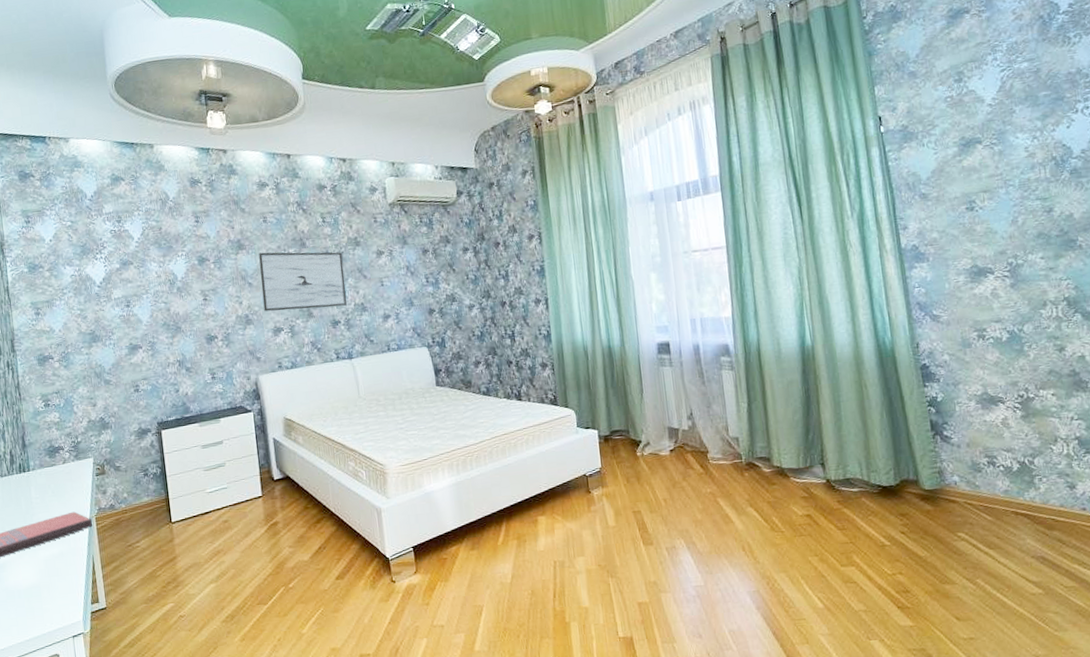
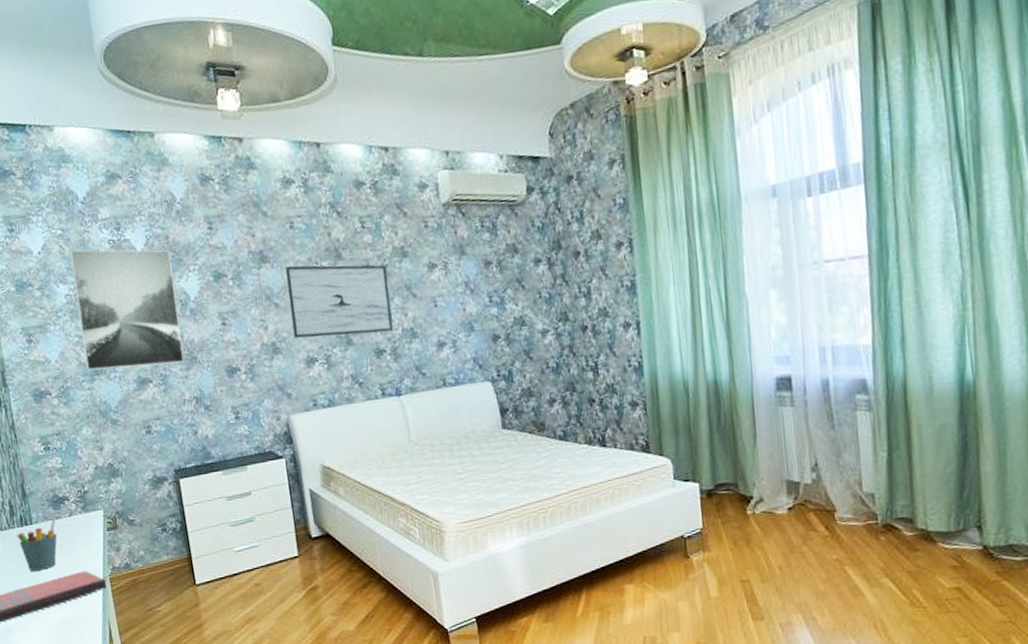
pen holder: none [15,465,52,513] -> present [17,517,58,571]
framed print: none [77,237,171,339] -> present [70,249,185,371]

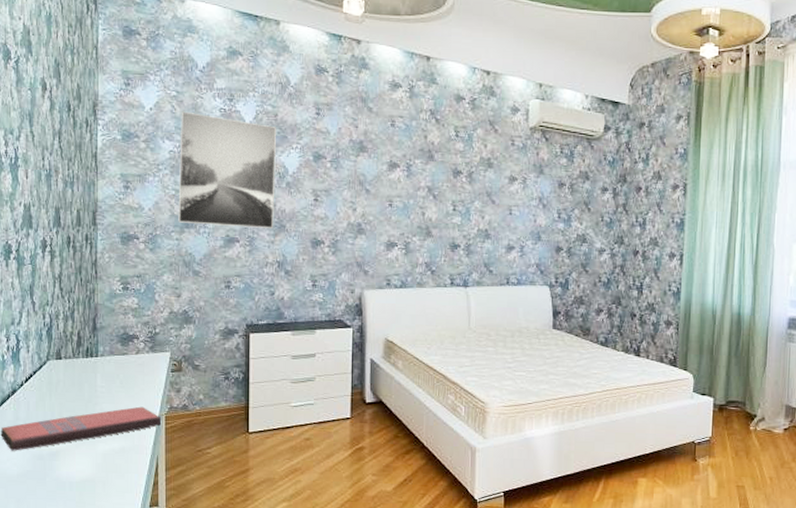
pen holder: present [17,517,58,571] -> none [80,353,122,401]
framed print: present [285,265,393,338] -> none [379,158,472,229]

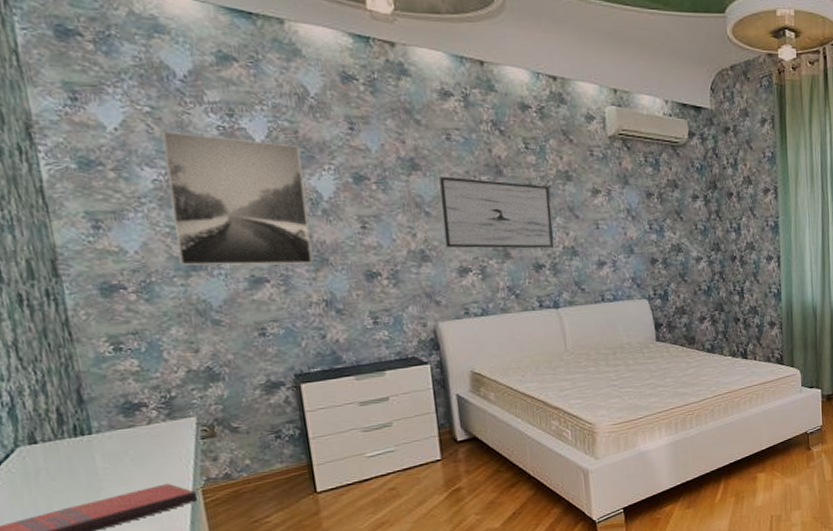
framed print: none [379,158,472,229] -> present [439,176,554,249]

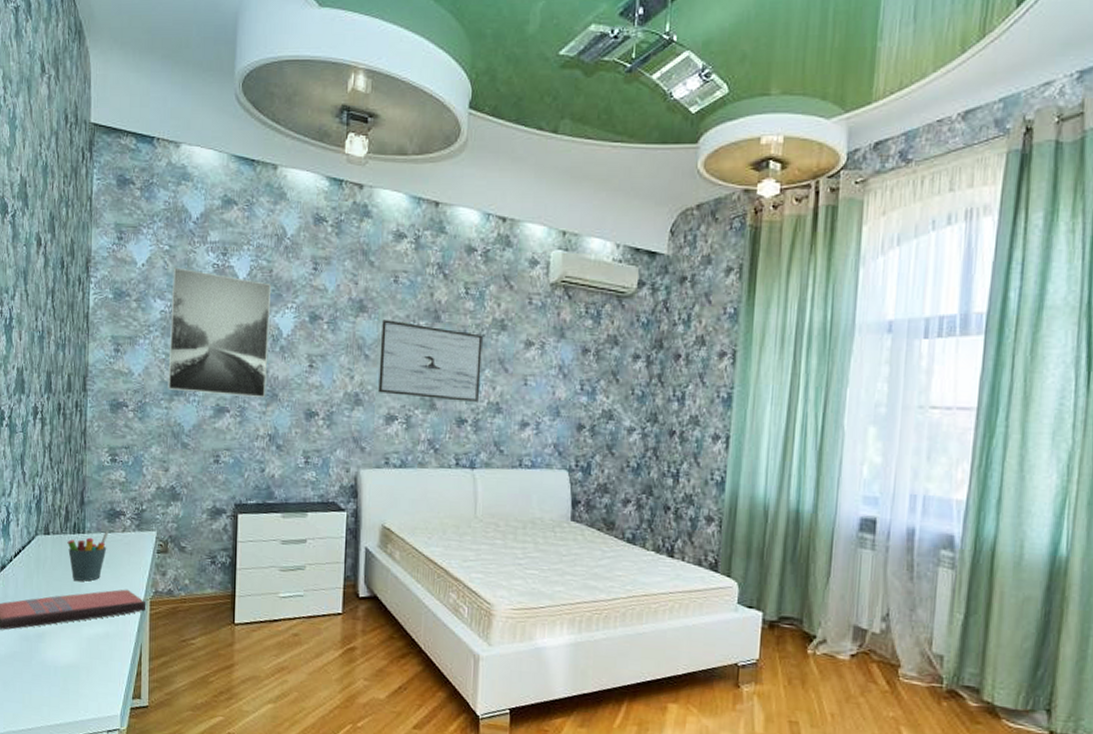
pen holder: none [67,426,129,487] -> present [67,530,109,581]

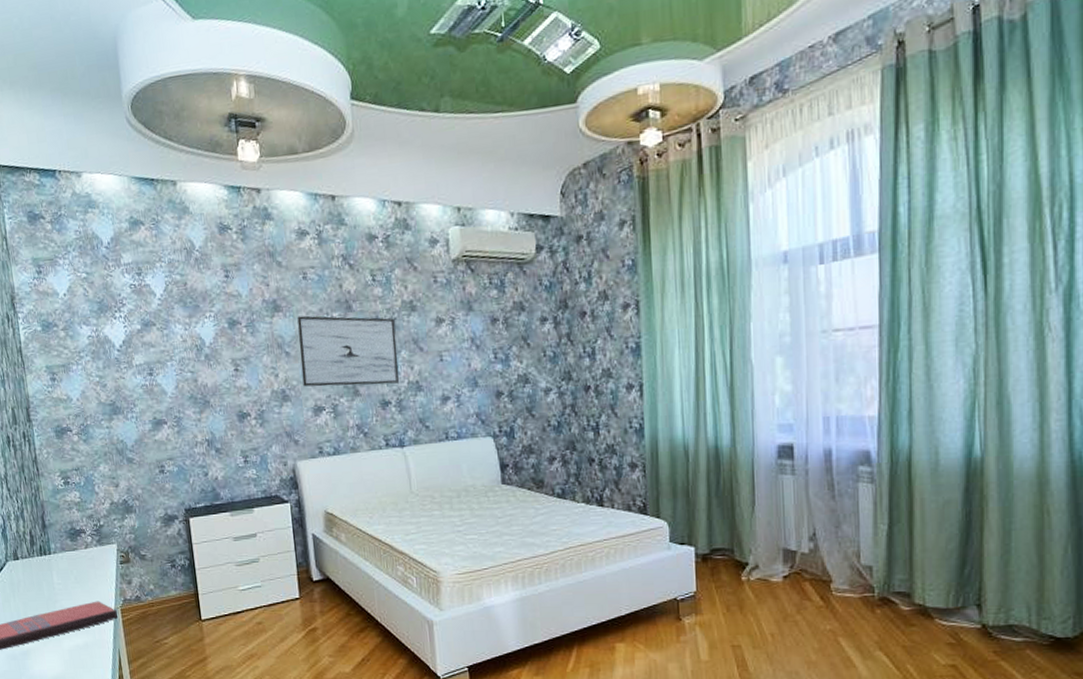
pen holder: present [67,530,109,581] -> none [36,549,74,599]
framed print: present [168,267,271,397] -> none [93,292,199,410]

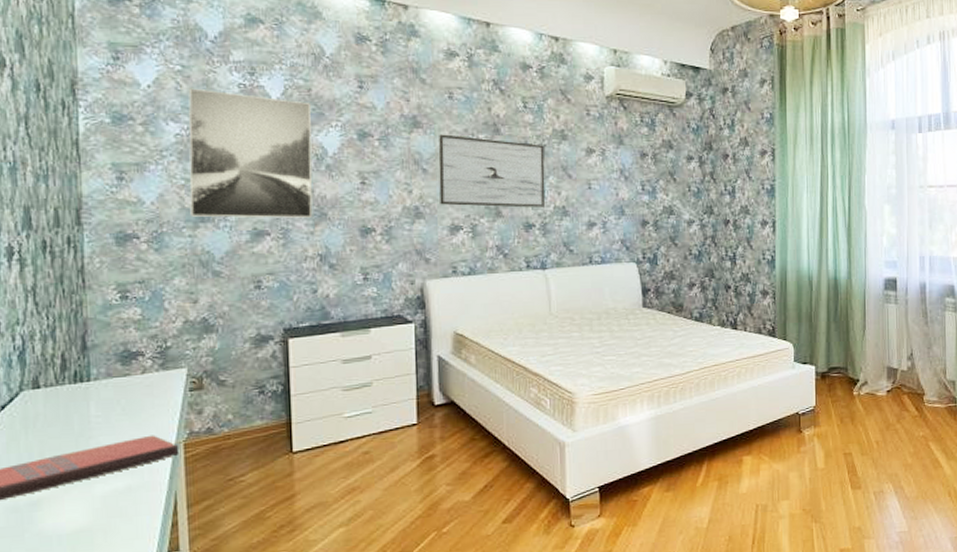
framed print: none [93,292,199,410] -> present [188,88,313,218]

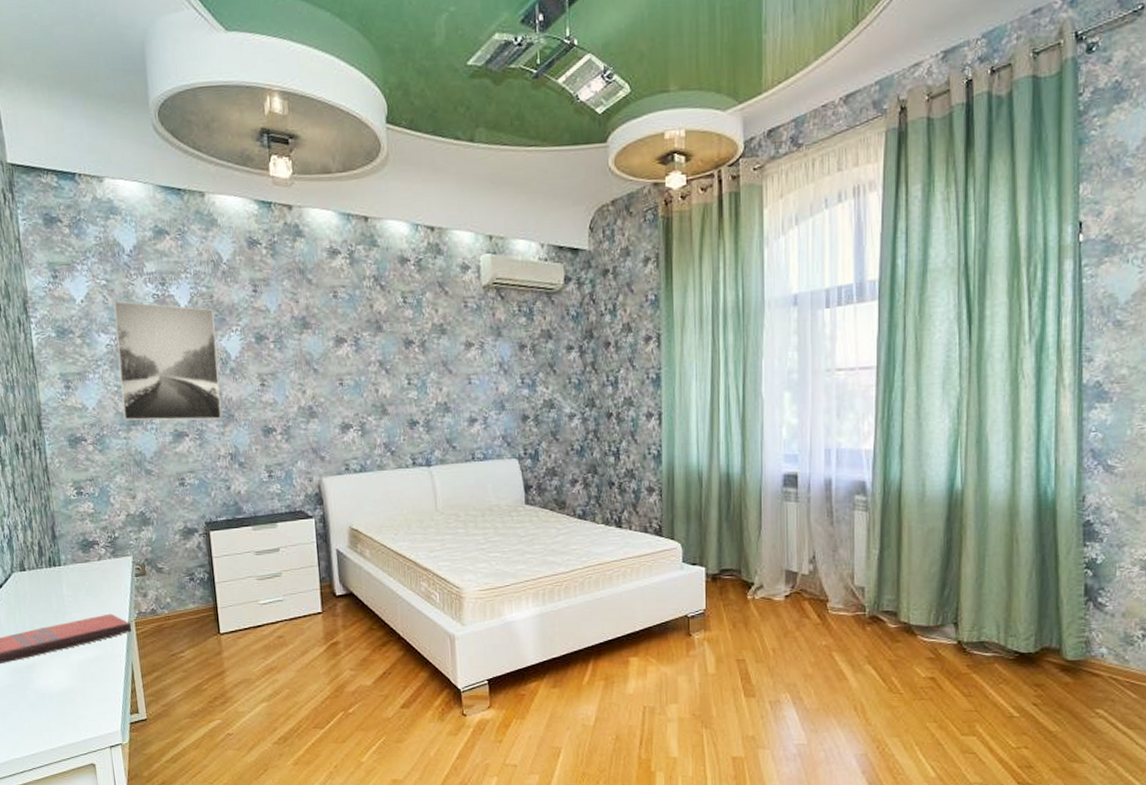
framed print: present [438,134,546,208] -> none [327,334,428,405]

